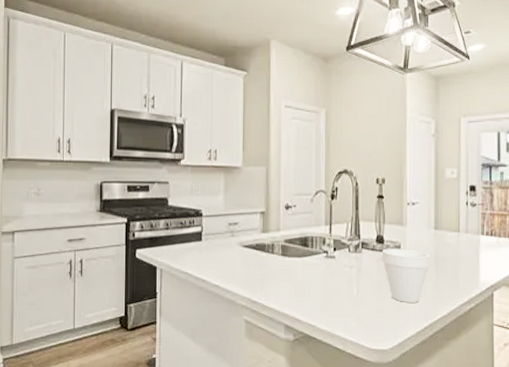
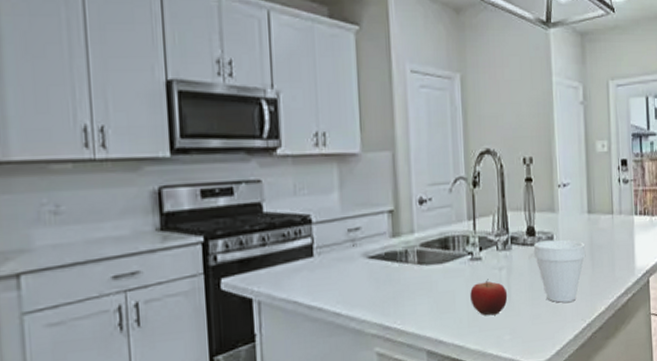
fruit: none [324,274,356,305] -> present [470,279,508,315]

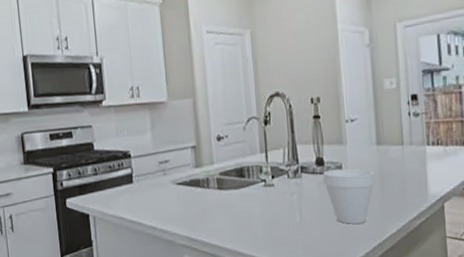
fruit: present [470,279,508,315] -> none [264,202,300,233]

